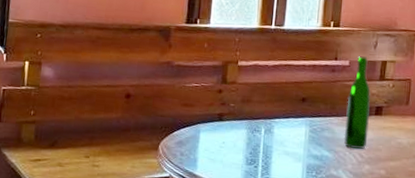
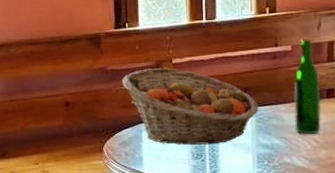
fruit basket: none [186,68,314,151] -> present [122,67,259,145]

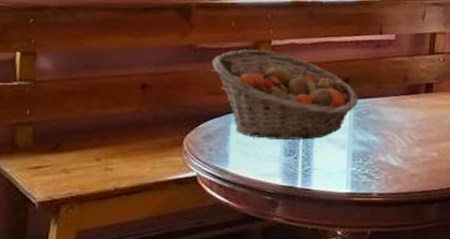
wine bottle: present [293,39,321,134] -> none [392,29,419,131]

